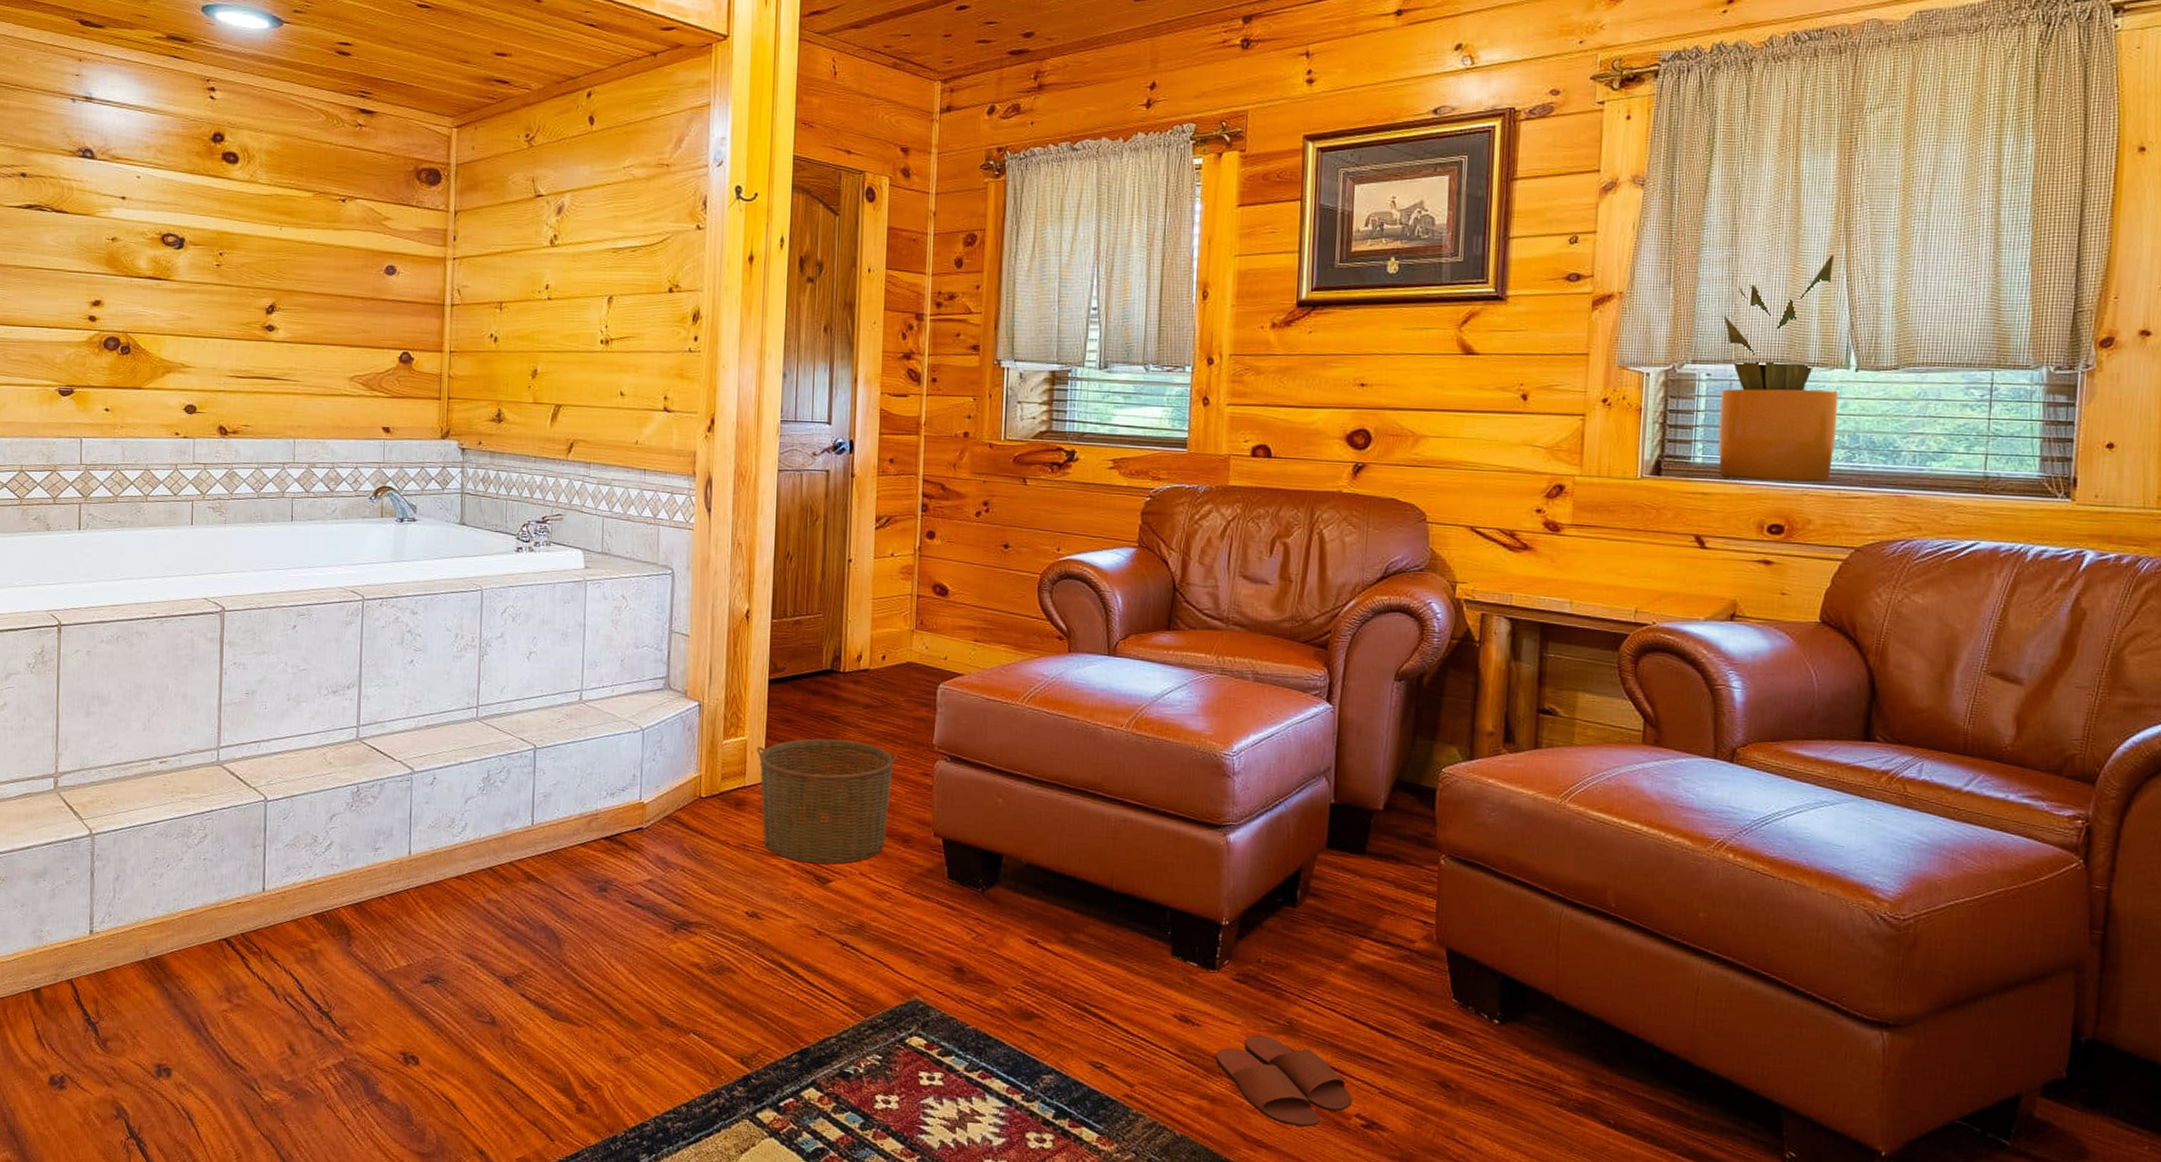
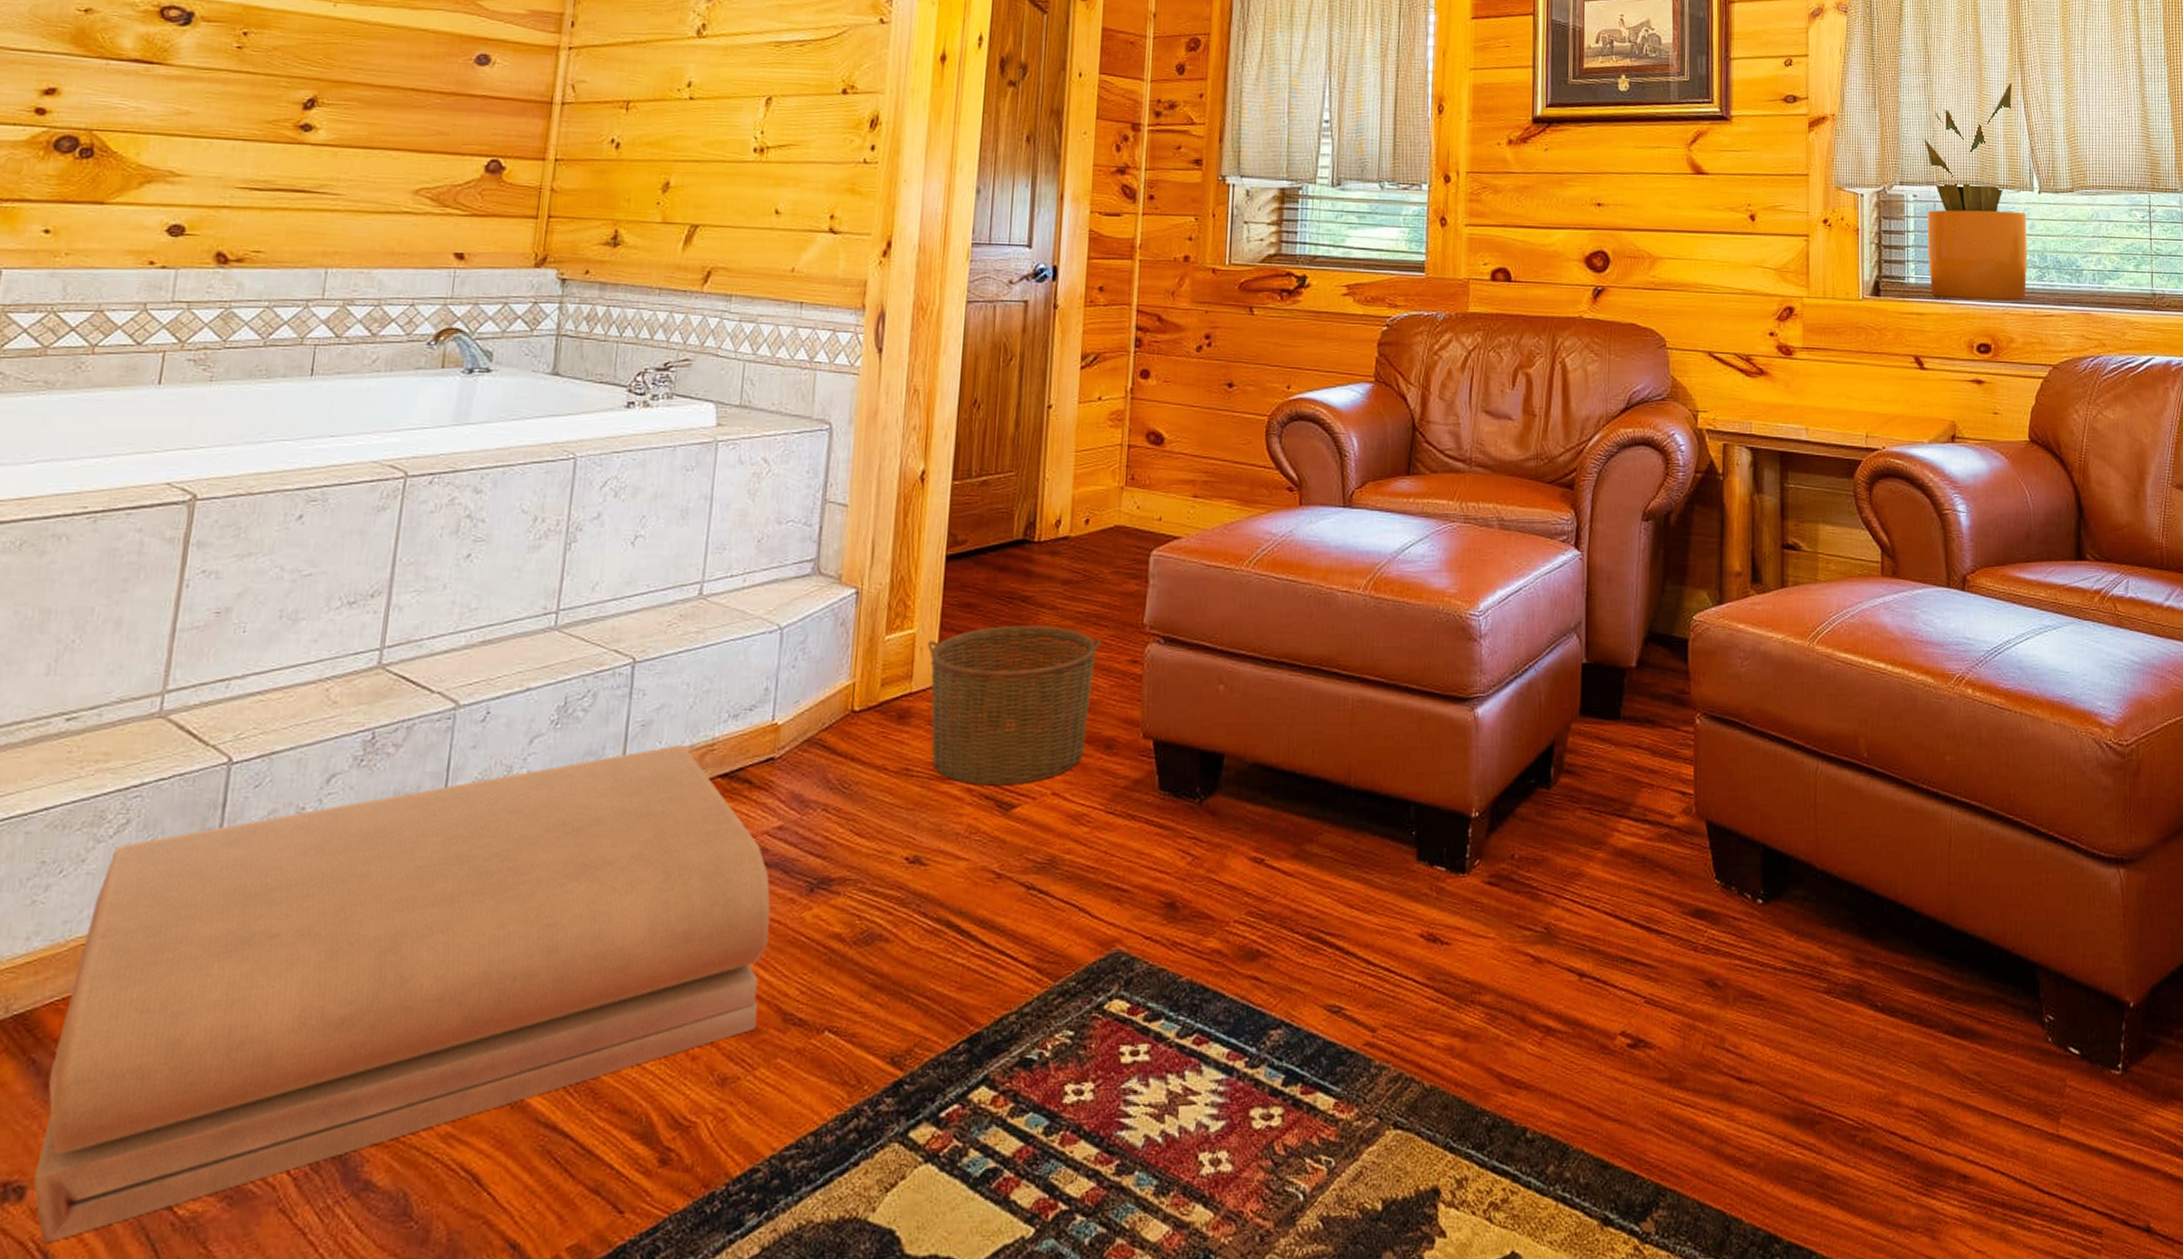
towel: none [176,812,646,1106] -> present [33,745,771,1243]
slipper: present [1215,1035,1352,1127] -> none [1467,948,1616,1056]

